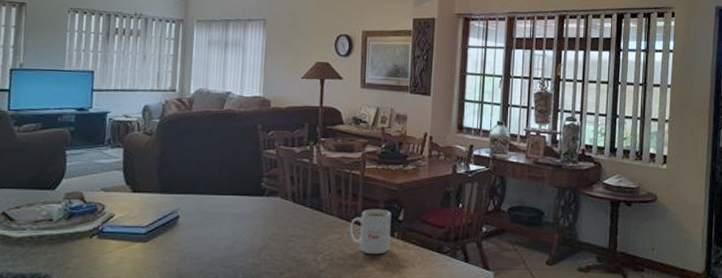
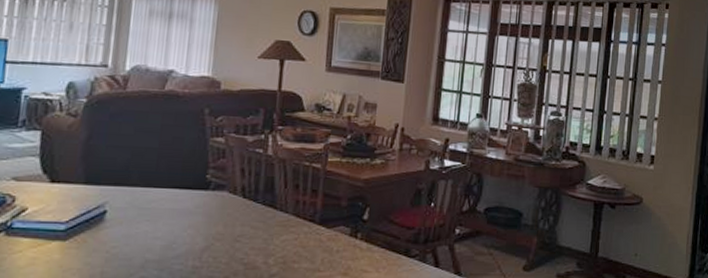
mug: present [349,208,391,255] -> none [306,206,355,258]

